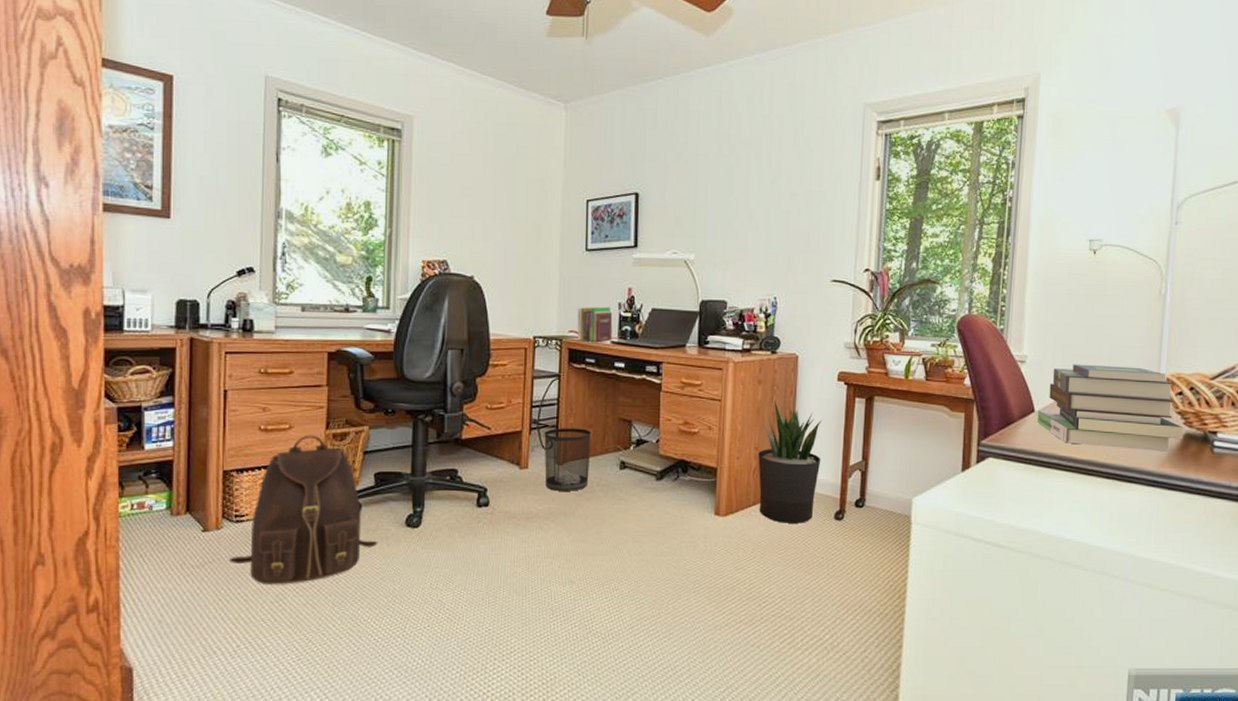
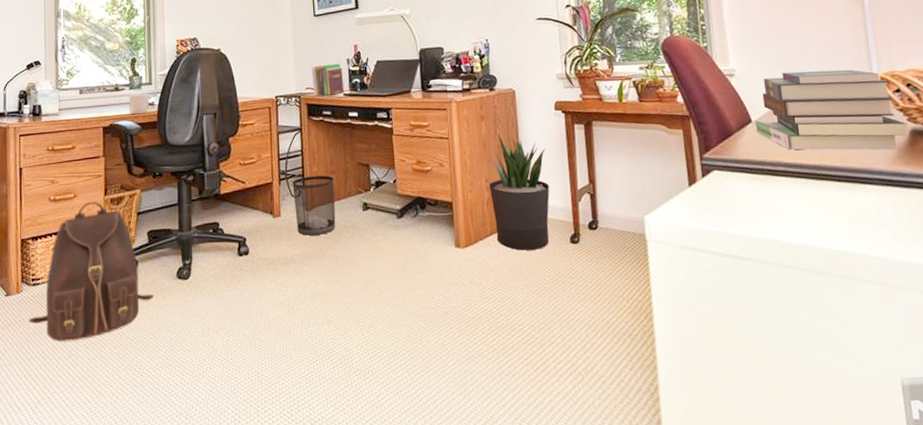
mug: none [361,318,386,342] -> present [129,93,150,115]

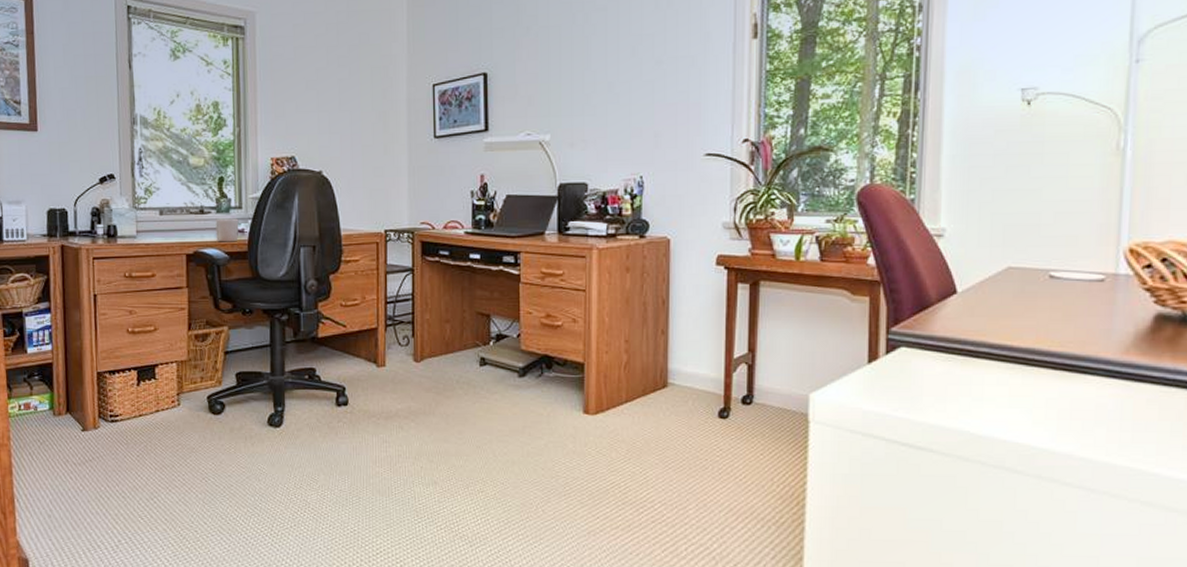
backpack: present [28,201,154,341] -> none [106,336,243,482]
waste bin: present [292,175,336,236] -> none [400,324,449,389]
books: present [311,63,345,96] -> none [428,195,466,233]
planter: present [489,134,550,251] -> none [629,289,701,422]
books: present [755,69,910,151] -> none [961,236,1154,337]

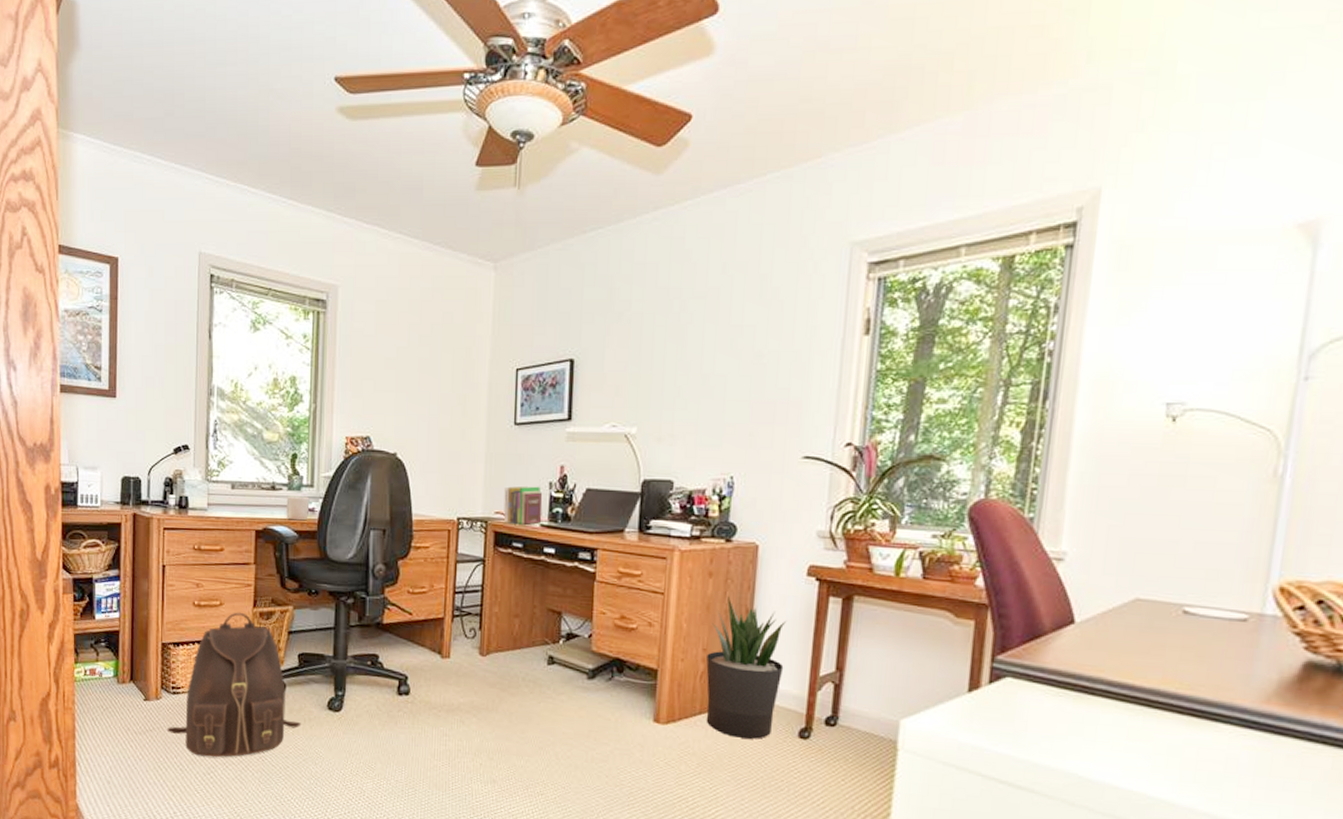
backpack: none [106,336,243,482] -> present [166,612,301,757]
books: none [428,195,466,233] -> present [503,485,543,525]
planter: none [629,289,701,422] -> present [706,596,787,739]

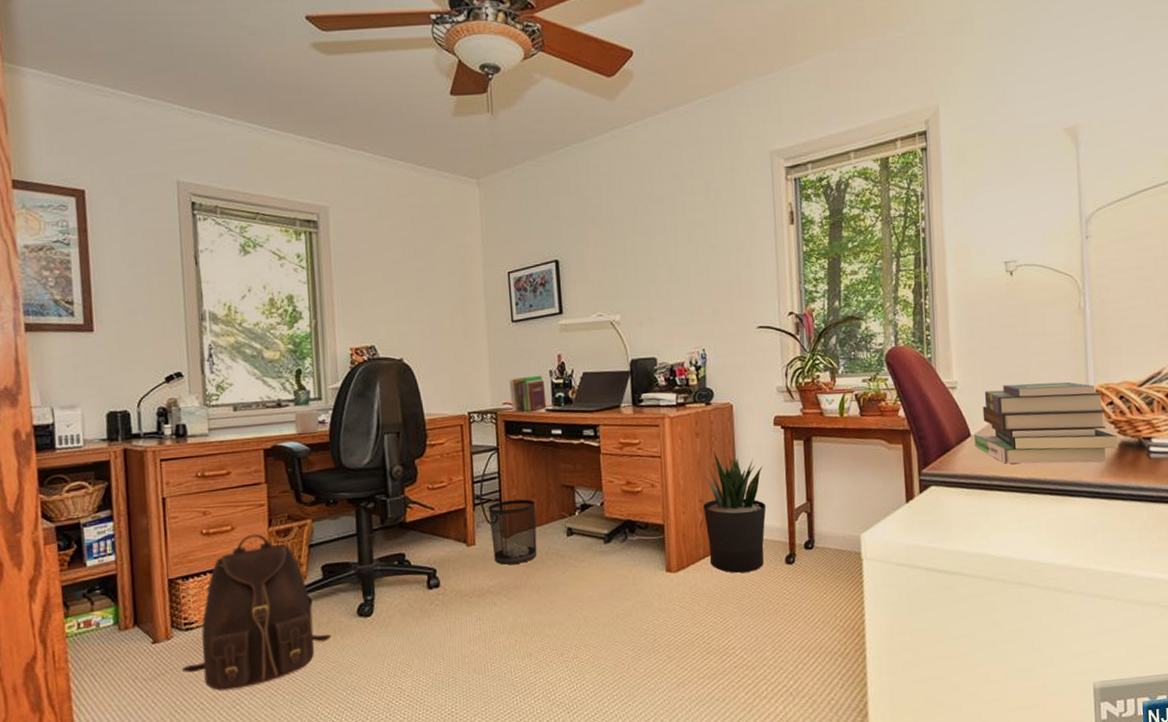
waste bin: none [467,616,518,685] -> present [488,499,537,565]
books: none [1078,564,1303,686] -> present [974,382,1119,464]

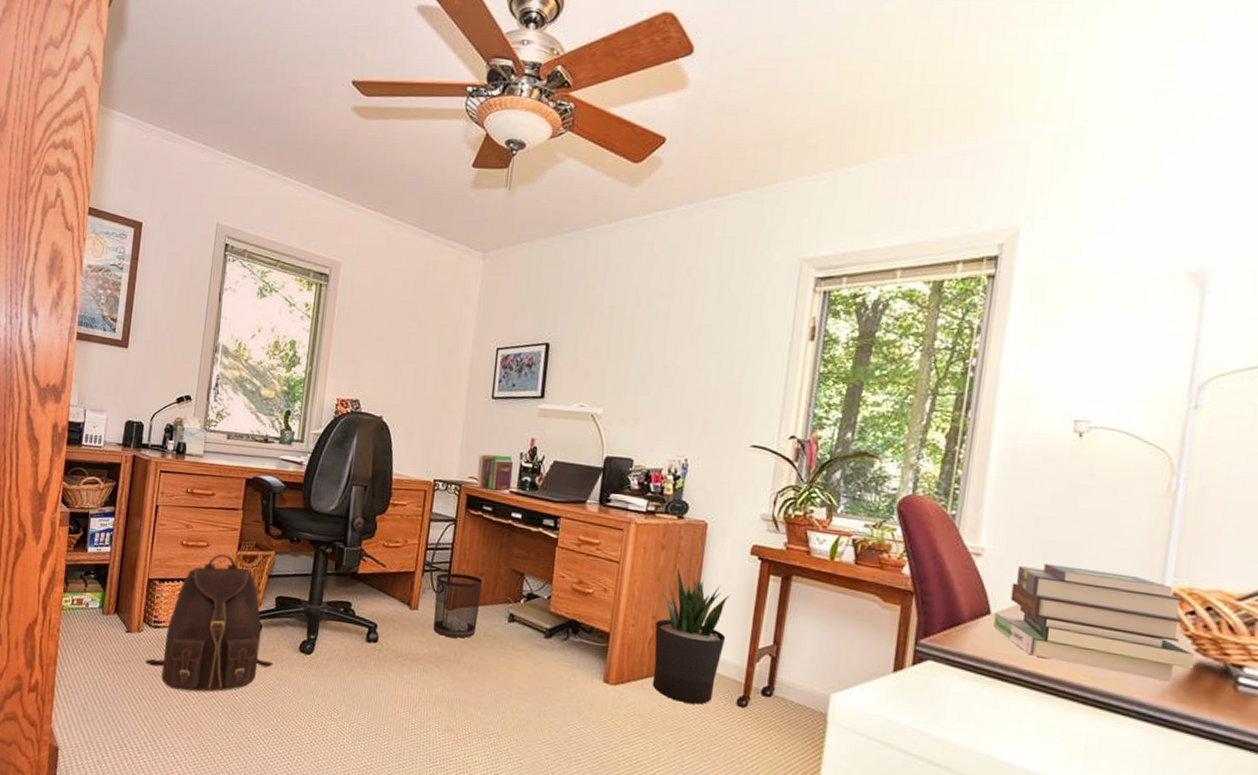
mug: present [294,409,320,435] -> none [276,449,299,473]

